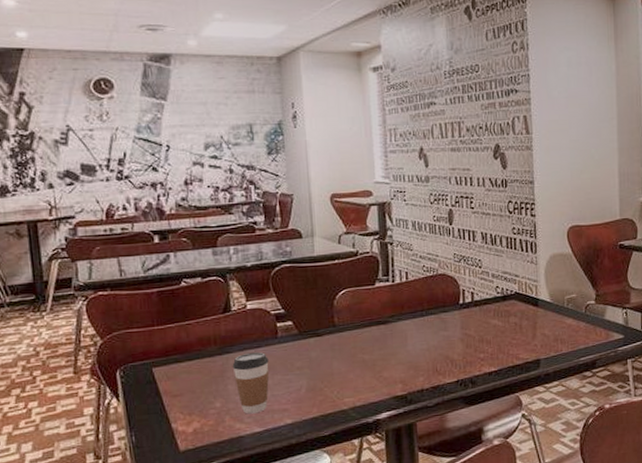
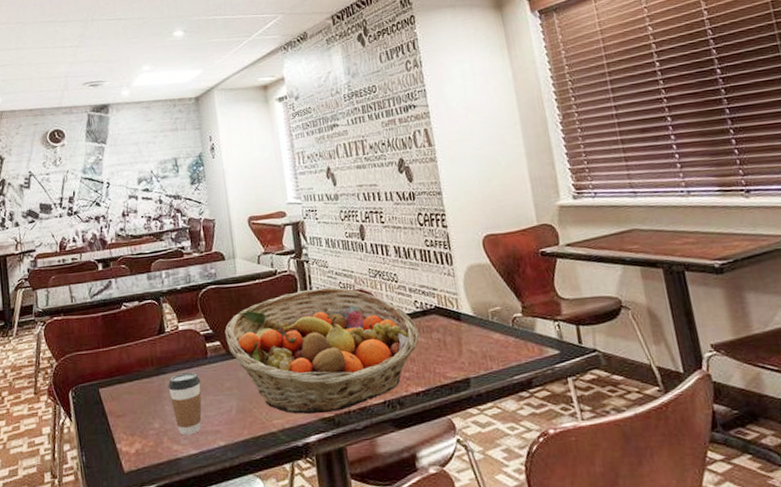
fruit basket: none [298,270,498,393] -> present [225,287,420,415]

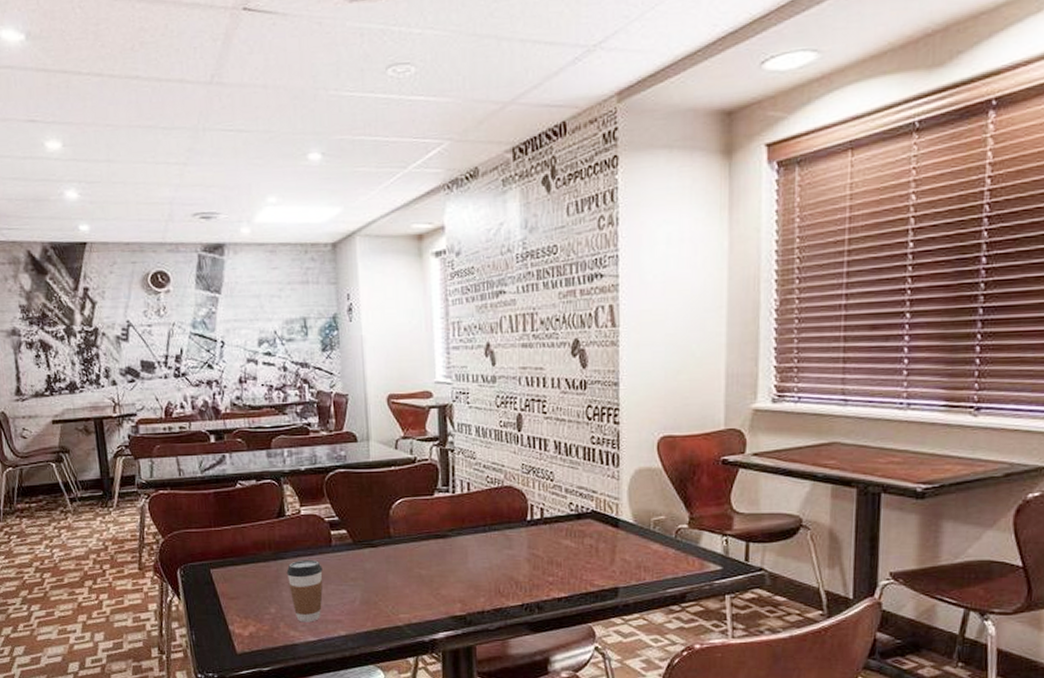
fruit basket: present [225,287,420,415] -> none [352,480,570,612]

